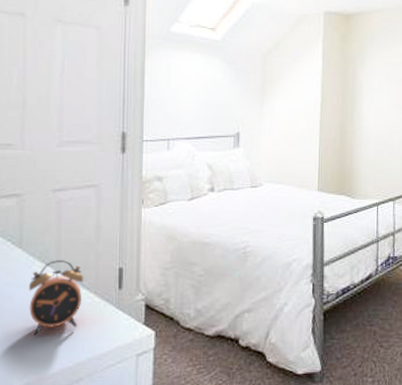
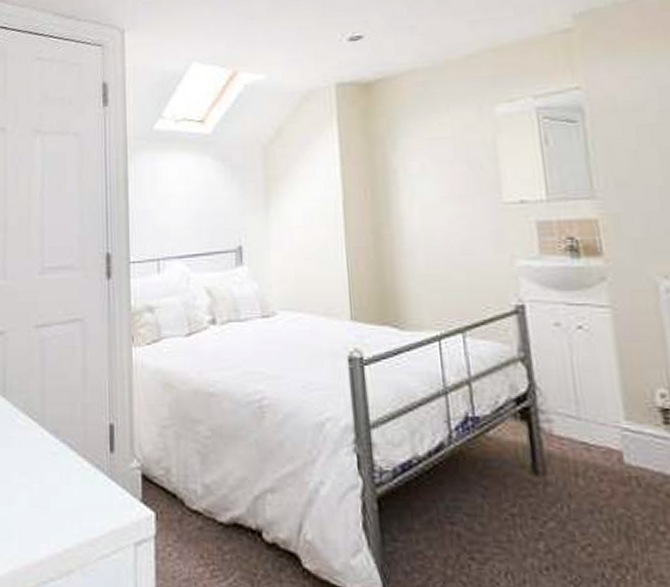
alarm clock: present [28,260,84,336] -> none [12,412,71,508]

